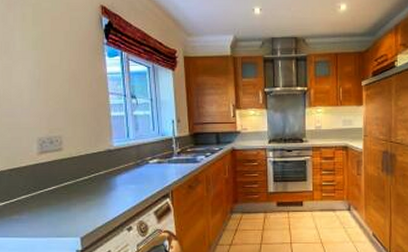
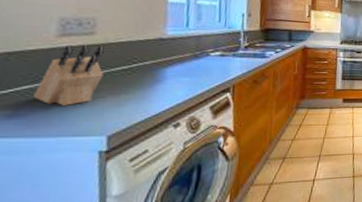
knife block: none [30,159,72,211] -> present [34,44,104,106]

